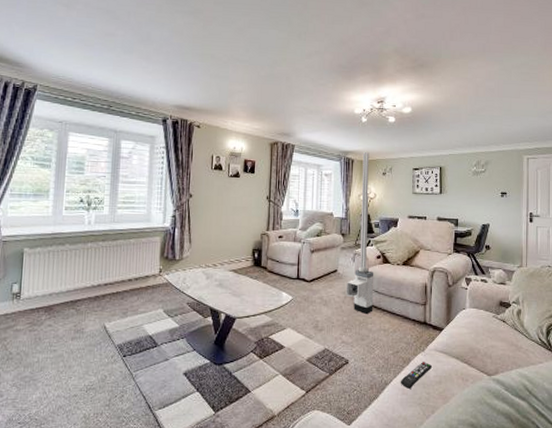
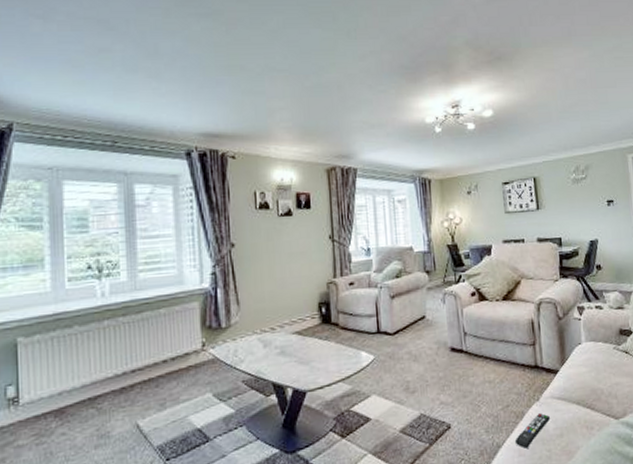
antenna: present [346,151,374,314] -> none [437,167,474,365]

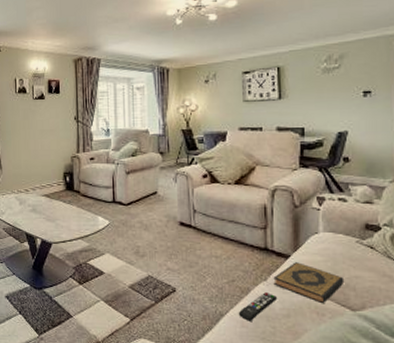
hardback book: none [545,376,607,416] -> present [273,262,345,303]

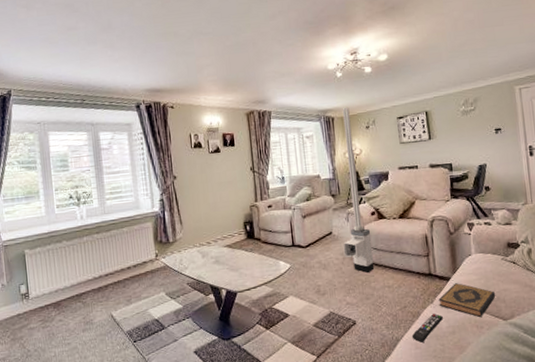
antenna: none [168,57,202,239] -> present [342,107,375,273]

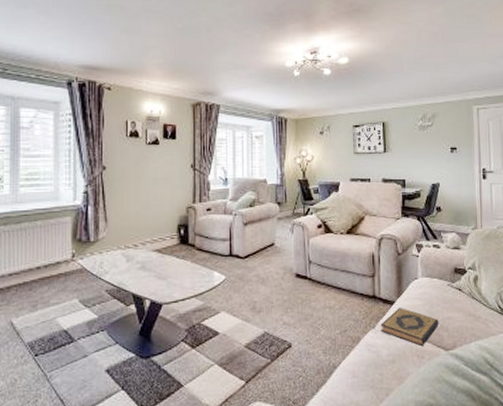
antenna: present [342,107,375,273] -> none [285,109,317,290]
remote control: present [411,313,443,343] -> none [349,340,384,372]

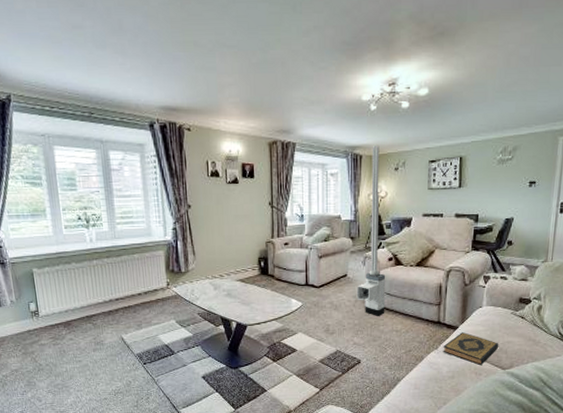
antenna: none [285,109,317,290] -> present [356,145,386,316]

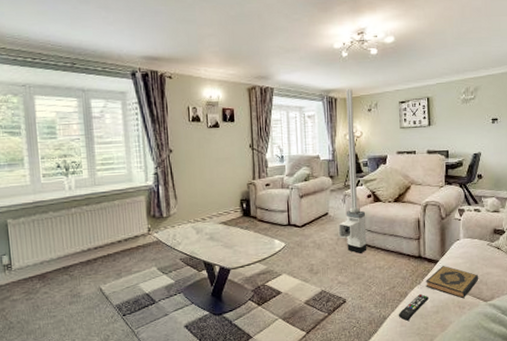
remote control: none [412,359,445,385] -> present [398,294,428,322]

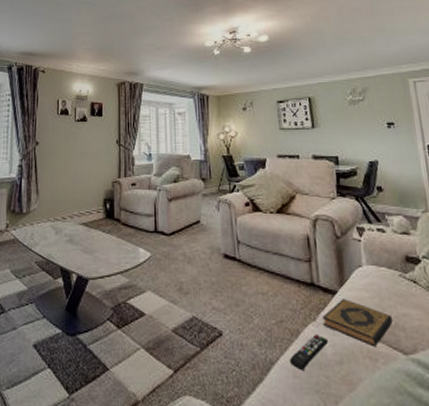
antenna: present [338,88,367,253] -> none [211,86,247,273]

